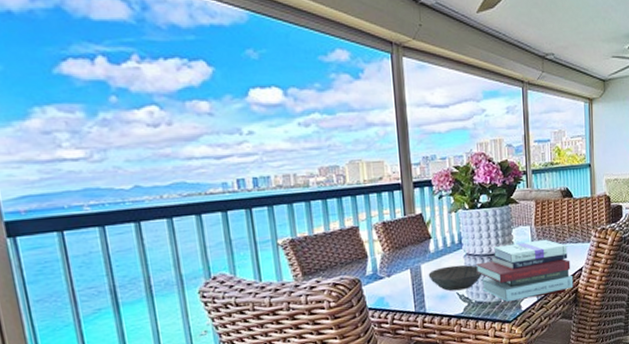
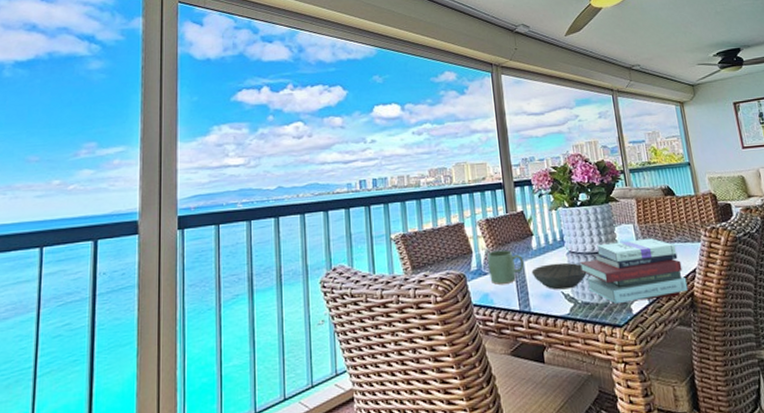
mug: none [383,253,421,288] -> present [487,249,524,285]

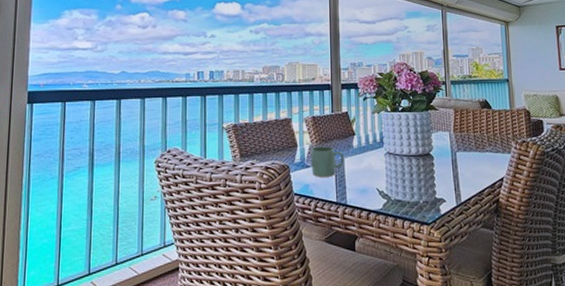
bowl: present [531,262,587,290] -> none [350,162,402,187]
books: present [579,238,689,304] -> none [395,146,495,203]

